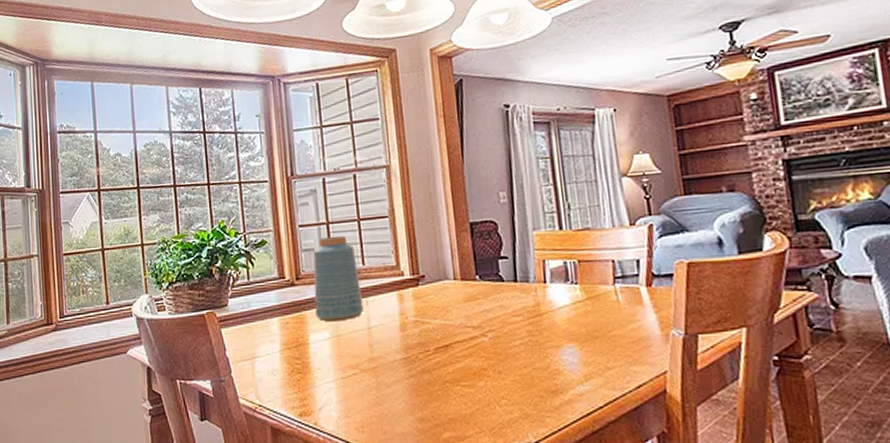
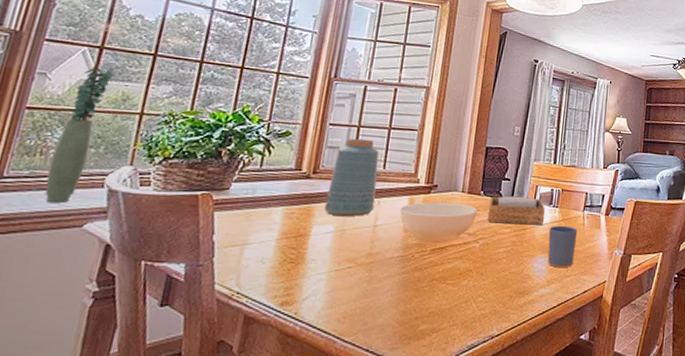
vase: none [90,205,115,335] -> present [44,62,115,204]
bowl: none [391,293,478,341] -> present [400,202,477,243]
napkin holder: none [488,275,563,312] -> present [487,195,545,225]
mug: none [571,305,615,359] -> present [548,225,578,268]

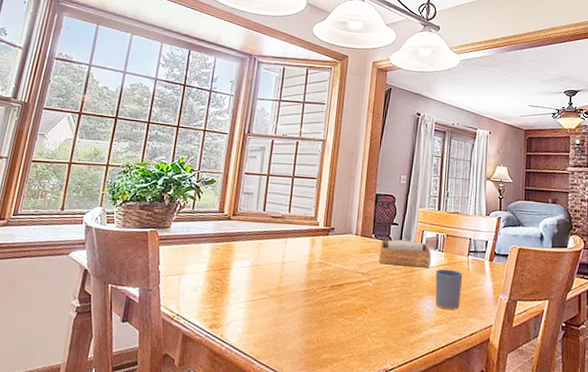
vase: present [44,62,115,204] -> none [44,125,89,236]
vase: present [324,138,379,217] -> none [242,185,285,254]
bowl: present [400,202,477,243] -> none [303,243,370,281]

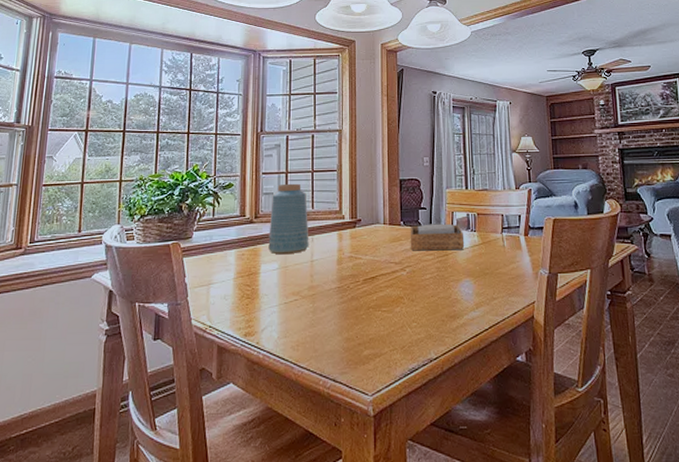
vase: none [242,185,285,254] -> present [268,183,309,255]
mug: present [435,269,463,310] -> none [470,248,499,291]

